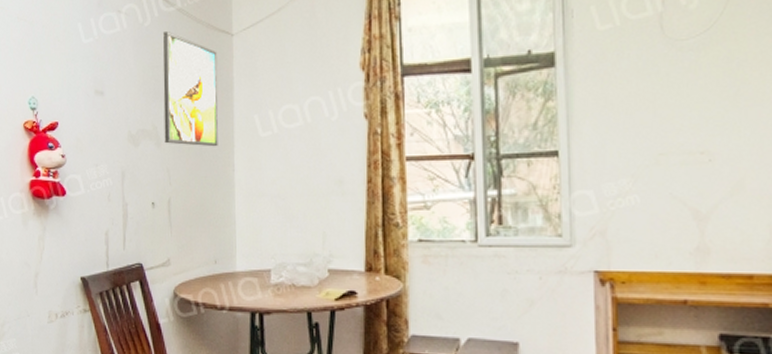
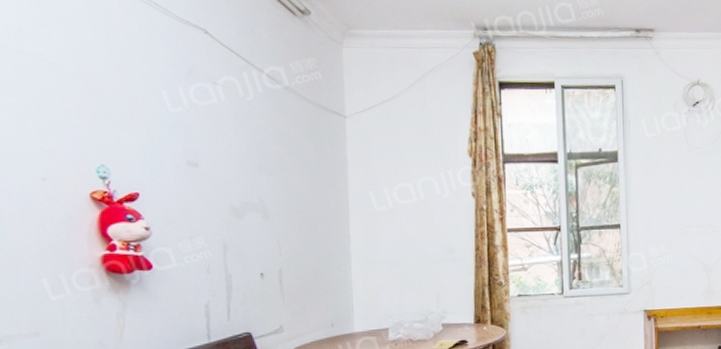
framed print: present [162,31,218,147] -> none [268,108,333,220]

